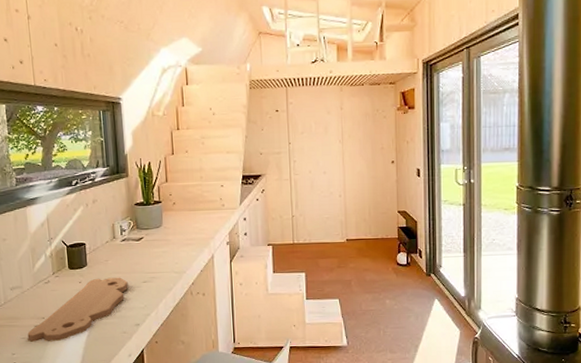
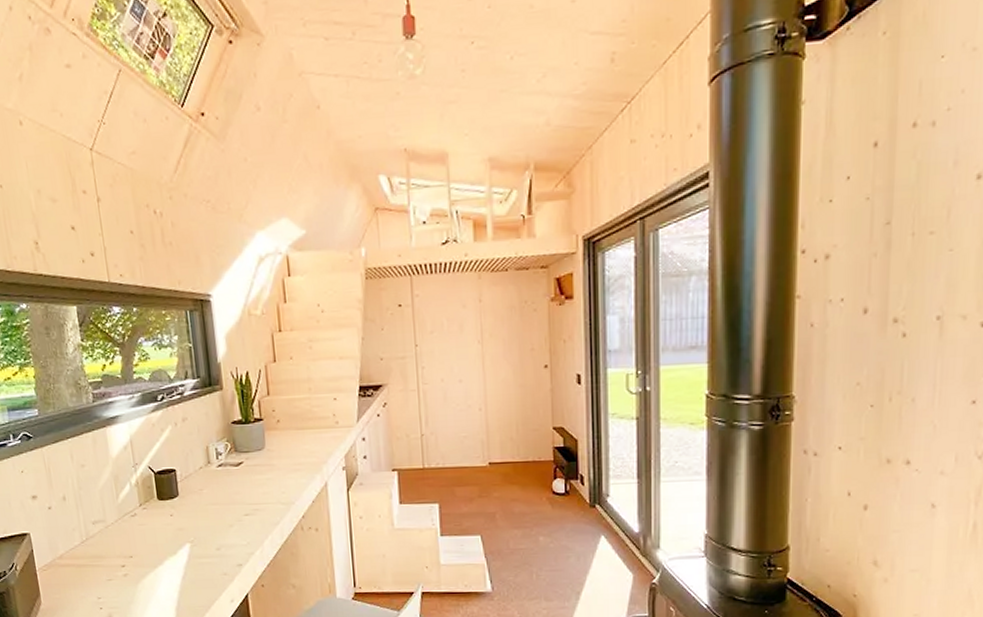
cutting board: present [27,277,128,342] -> none [114,509,228,584]

